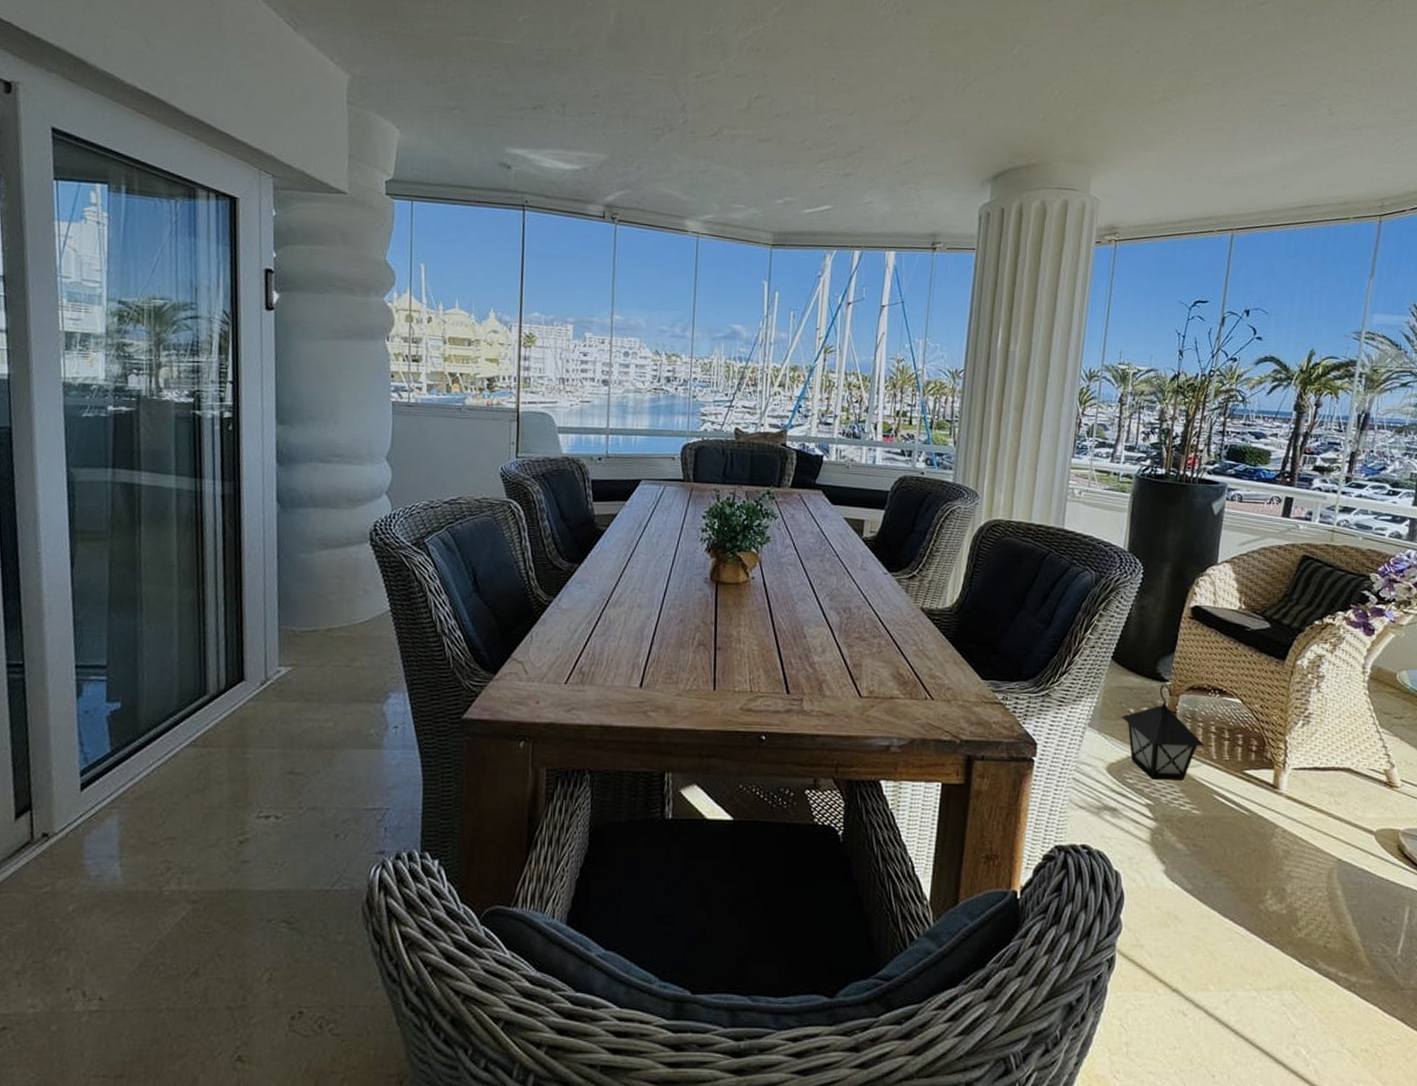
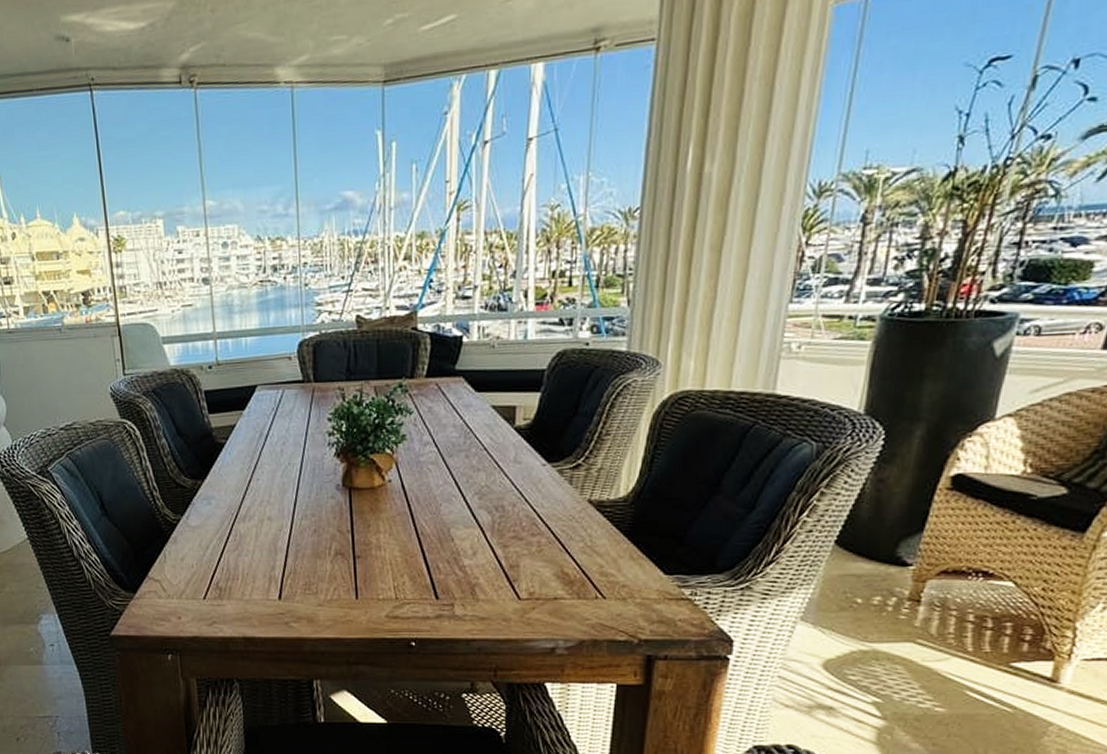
lantern: present [1121,684,1205,781] -> none [844,569,958,676]

